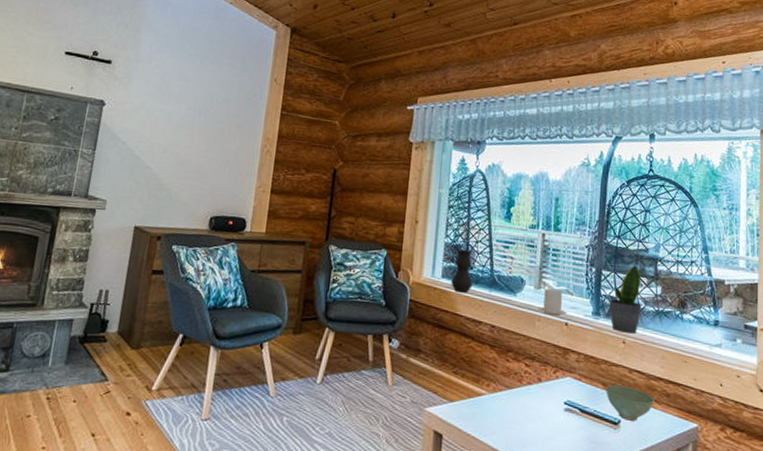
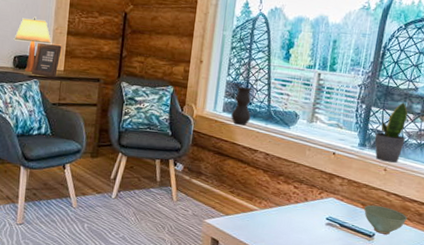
table lamp: none [212,175,253,235] -> present [15,18,51,72]
picture frame: none [229,203,265,241] -> present [32,43,62,78]
candle: present [538,288,567,317] -> none [309,122,336,147]

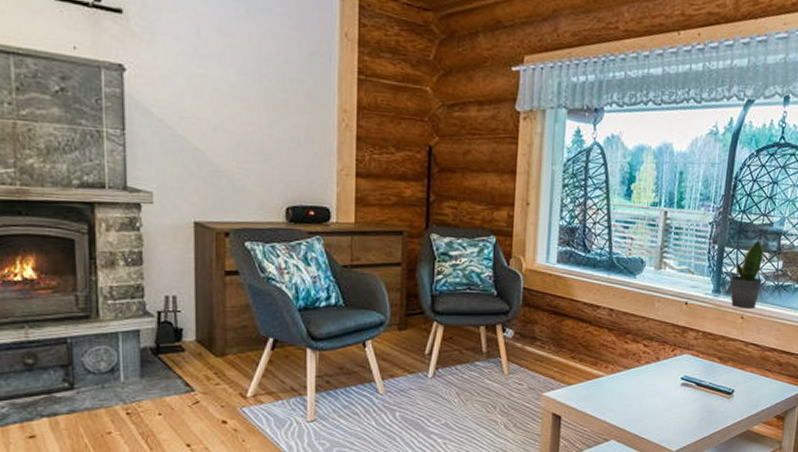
table lamp: present [15,18,51,72] -> none [285,156,335,227]
picture frame: present [32,43,62,78] -> none [312,189,350,233]
vase: present [231,86,253,126] -> none [567,231,592,279]
bowl: present [363,205,408,235] -> none [721,358,768,390]

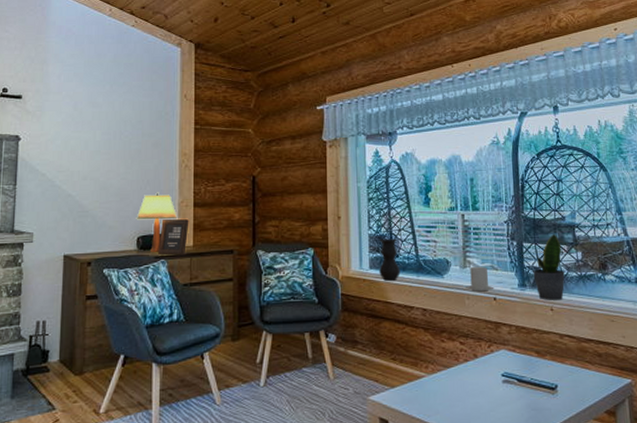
table lamp: none [285,156,335,227] -> present [137,193,177,252]
picture frame: none [312,189,350,233] -> present [158,219,189,256]
vase: none [567,231,592,279] -> present [379,238,401,282]
candle: none [658,268,688,297] -> present [466,266,494,293]

